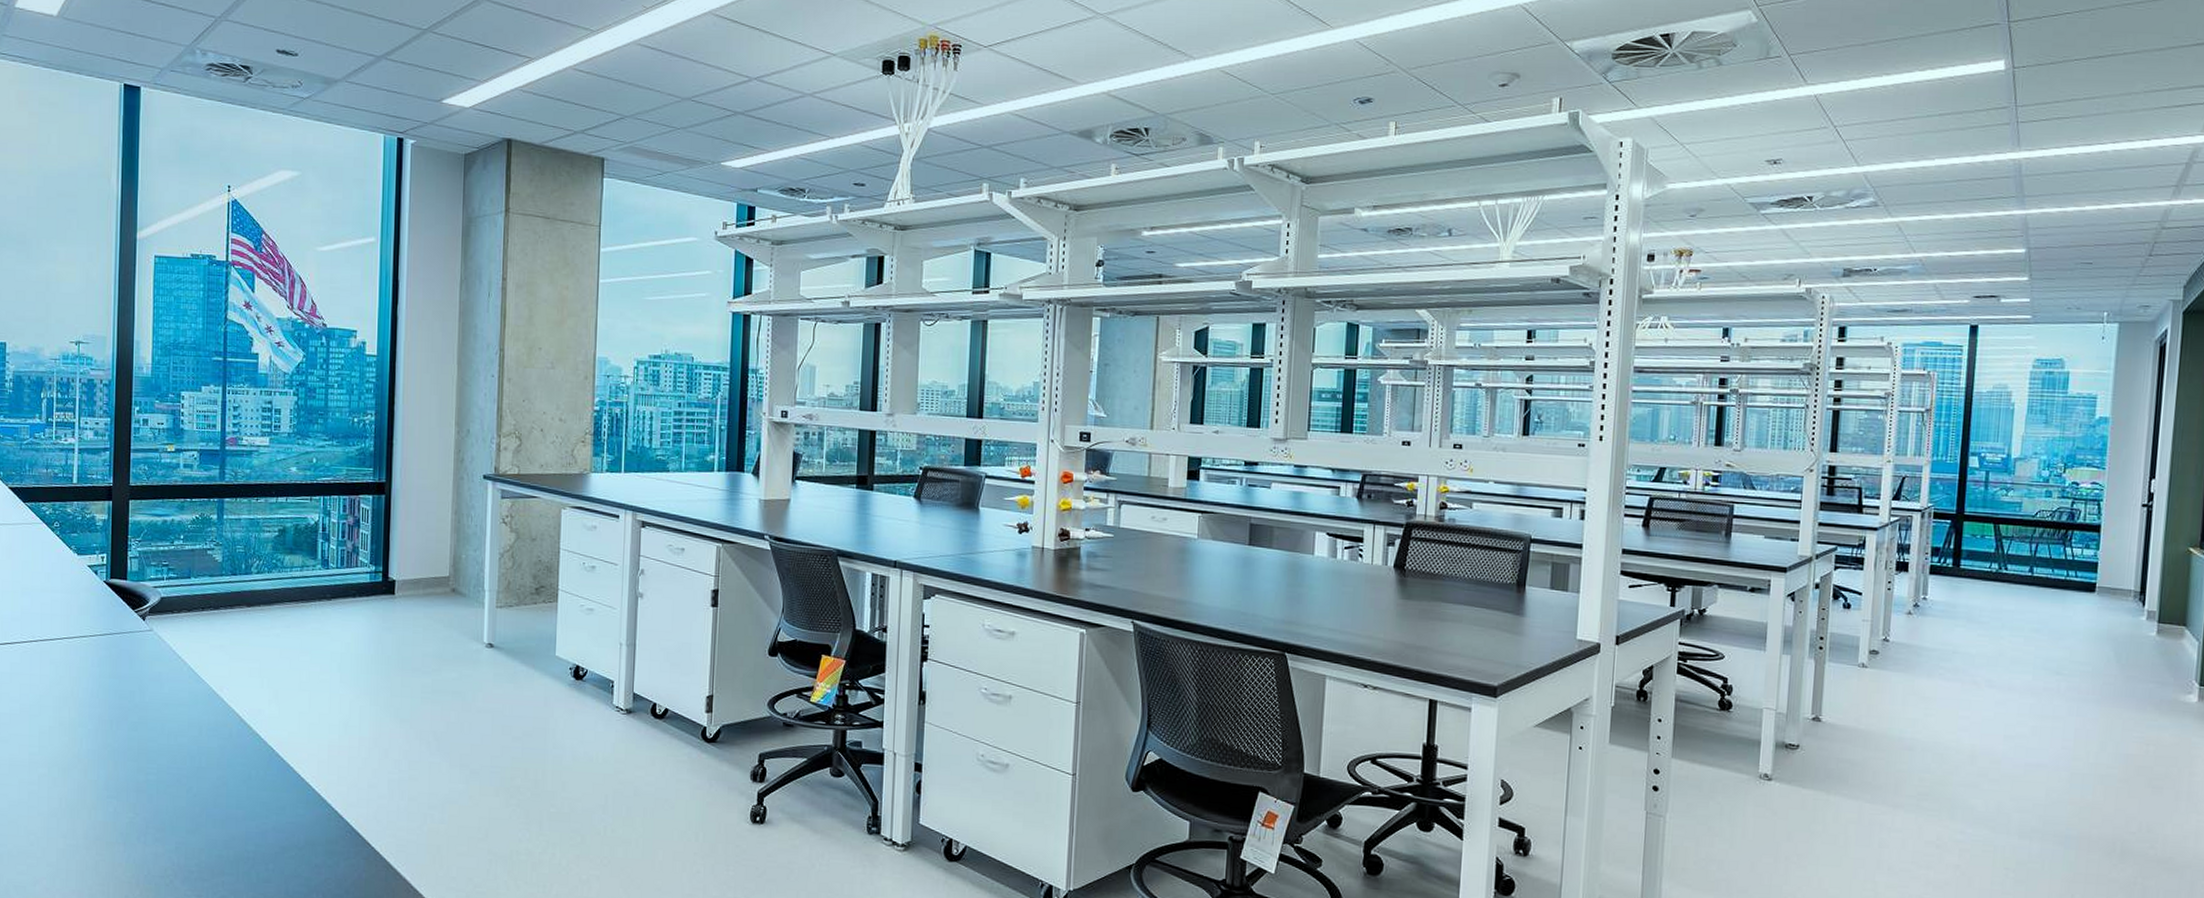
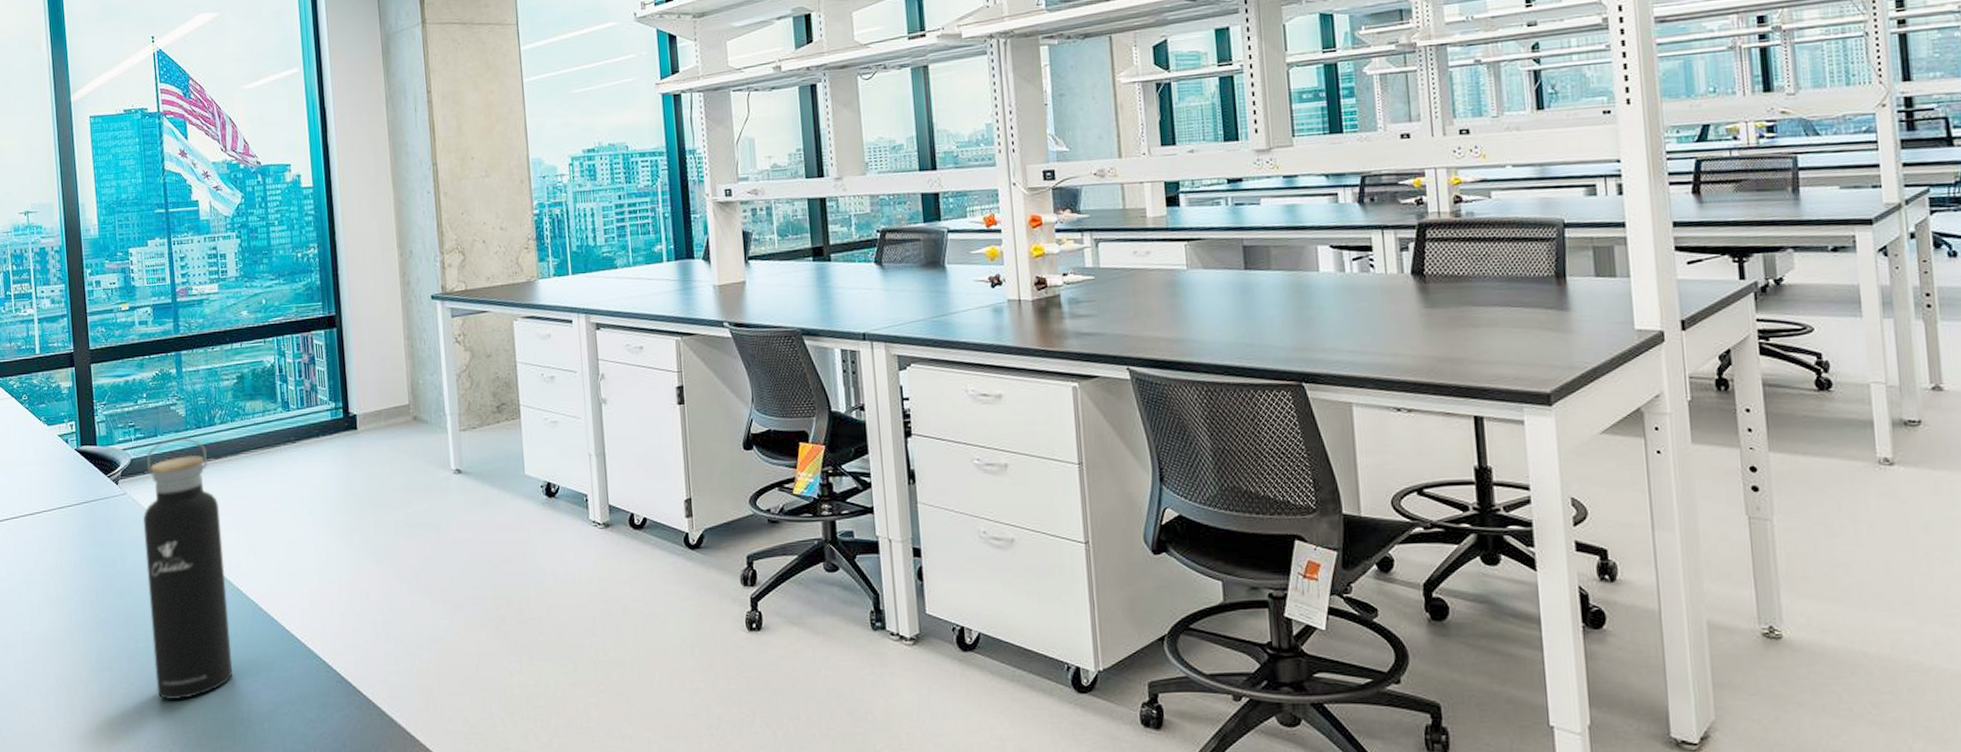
water bottle: none [163,582,247,834] -> present [142,437,233,701]

